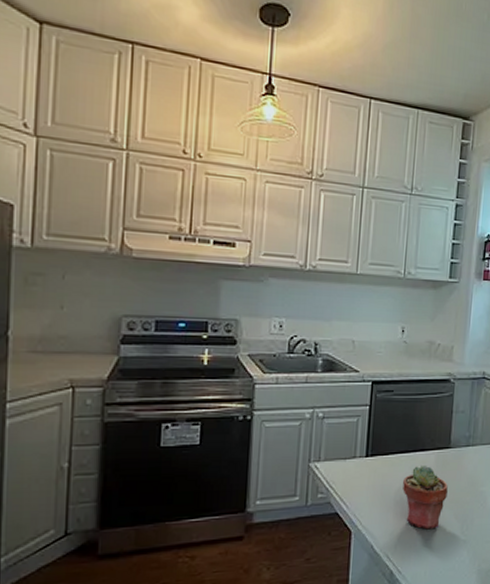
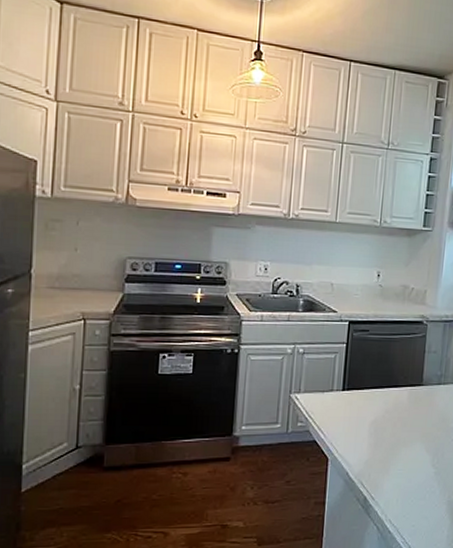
potted succulent: present [403,465,448,530] -> none [377,400,420,461]

